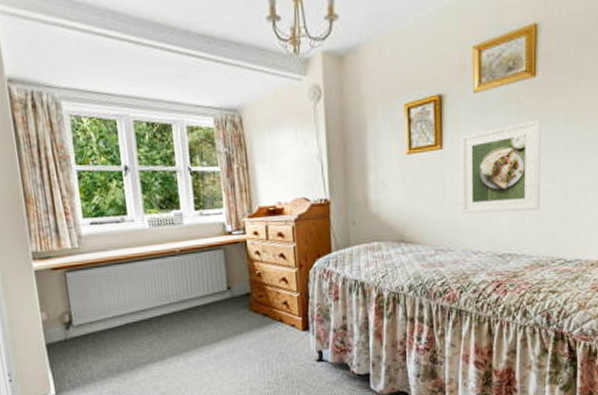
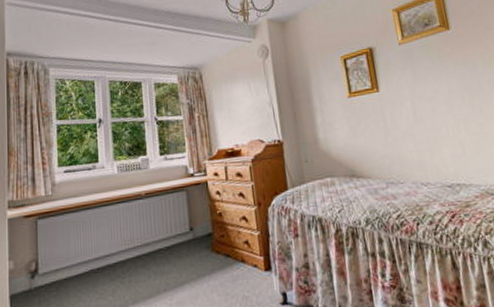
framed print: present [460,119,542,214] -> none [394,63,478,149]

